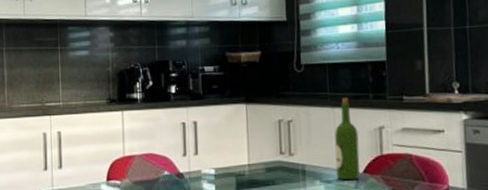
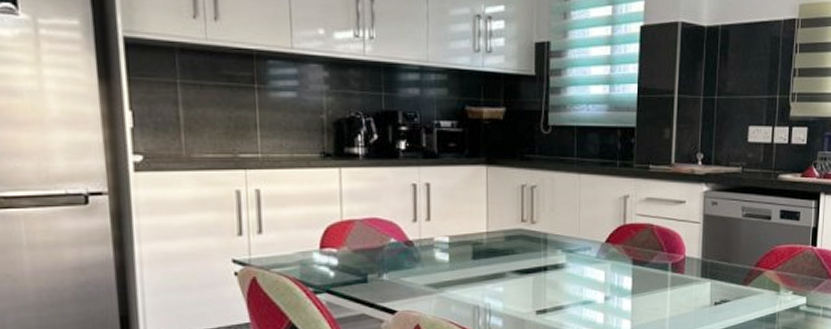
wine bottle: present [335,97,360,181] -> none [578,163,603,250]

